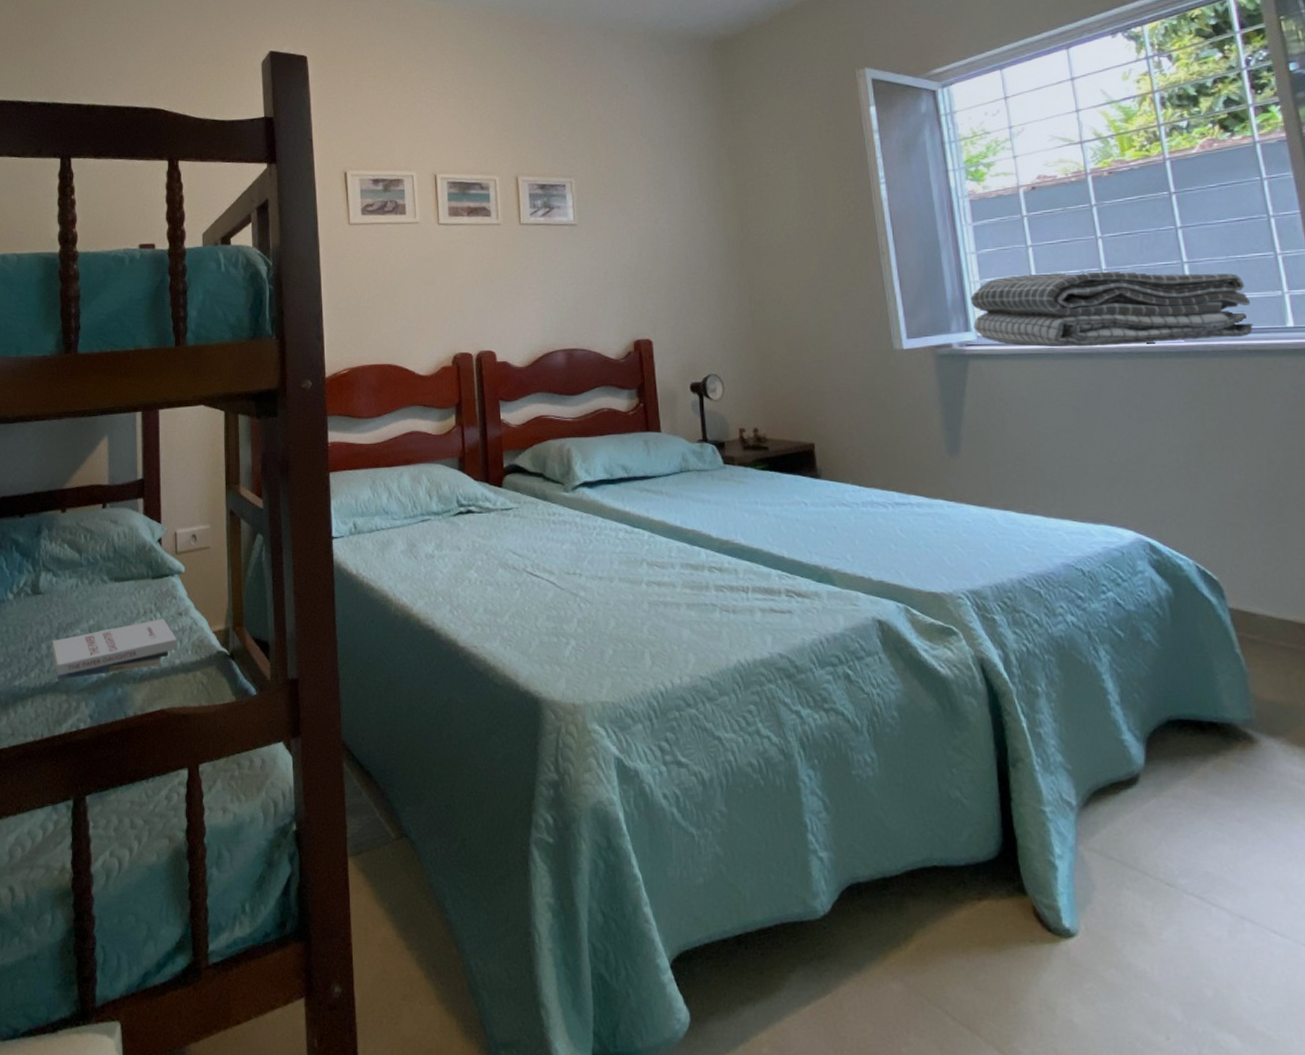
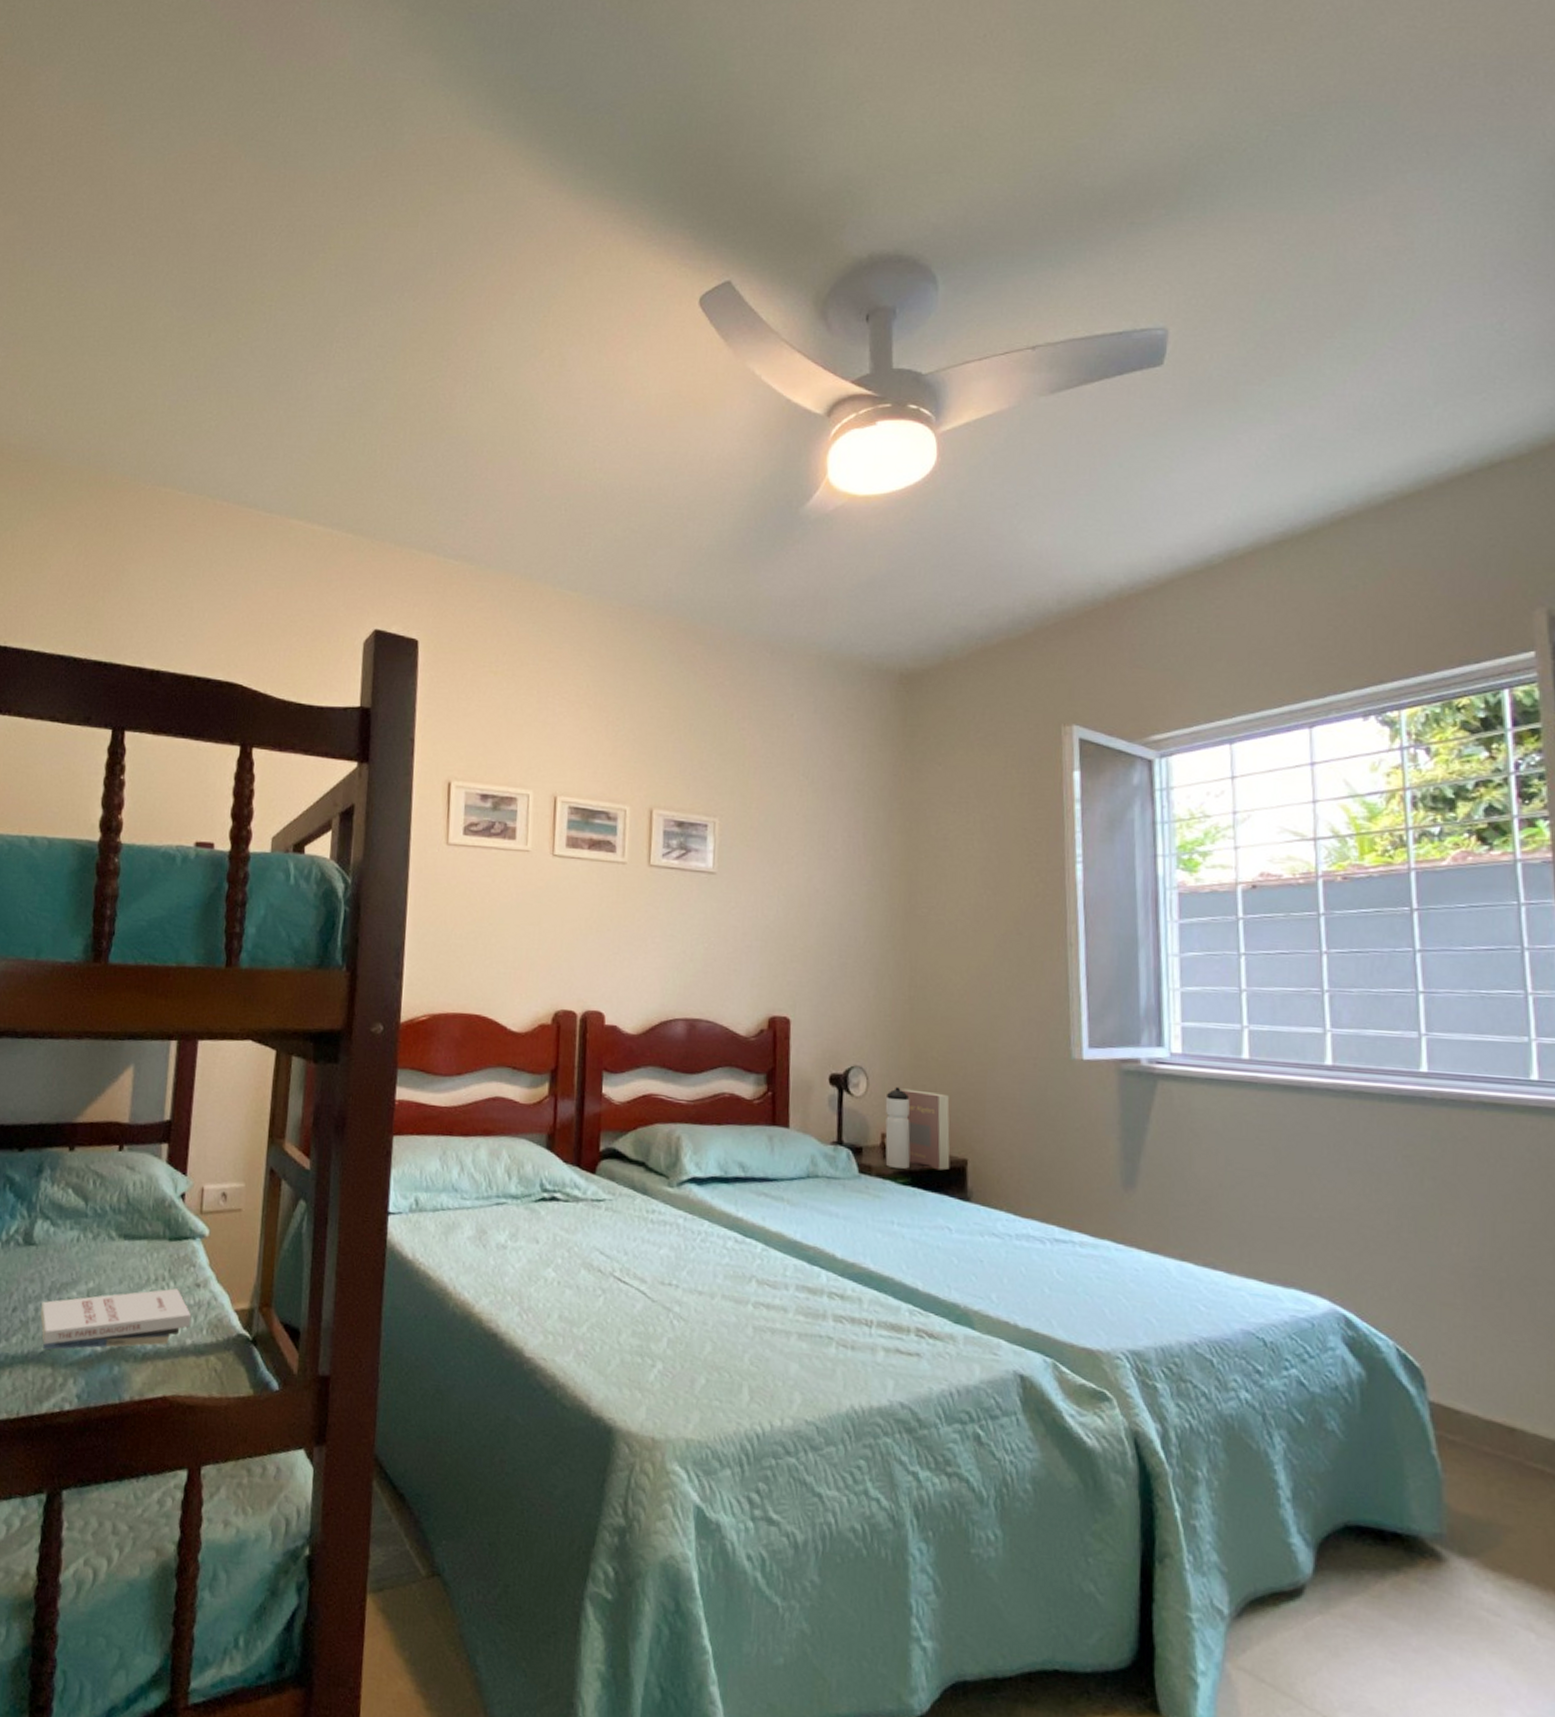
water bottle: none [739,388,766,457] -> present [885,1086,911,1169]
book: none [751,389,800,455] -> present [900,1088,950,1171]
towel: present [970,271,1254,348] -> none [1167,986,1493,1087]

